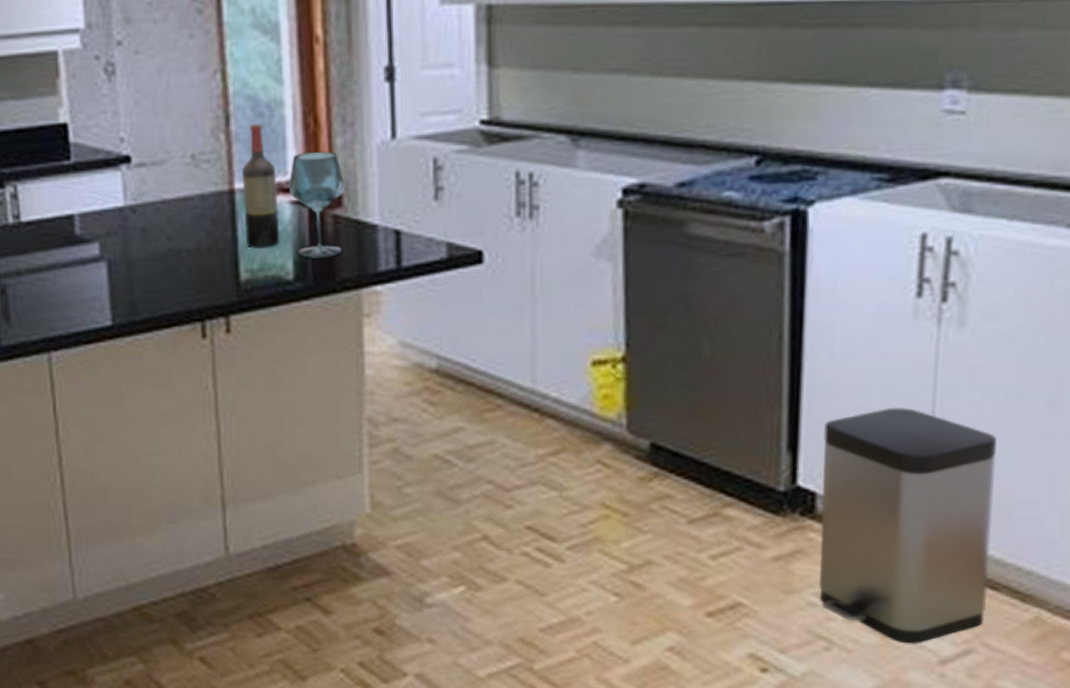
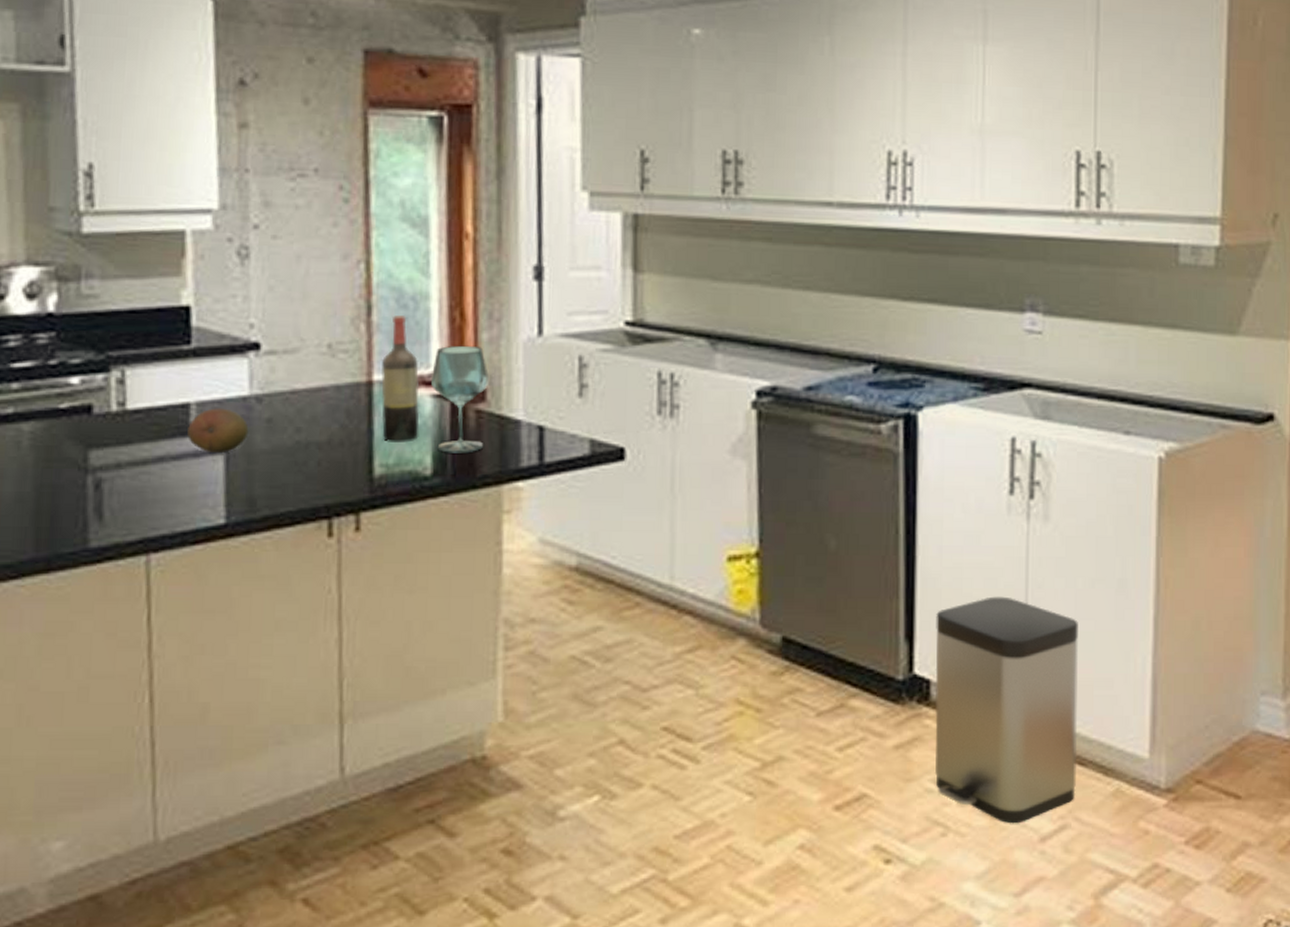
fruit: none [74,219,126,260] -> present [187,408,249,452]

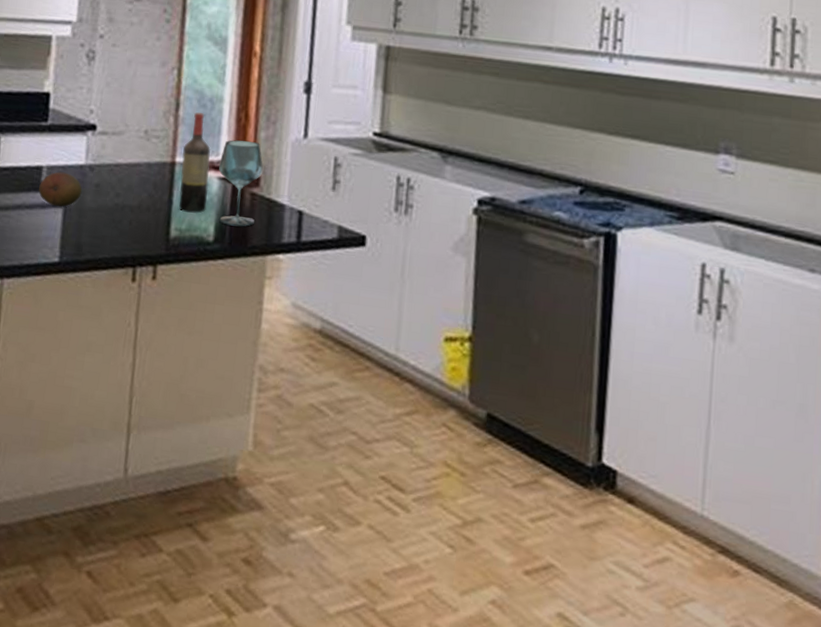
pedal bin: present [934,596,1078,824] -> none [616,403,758,616]

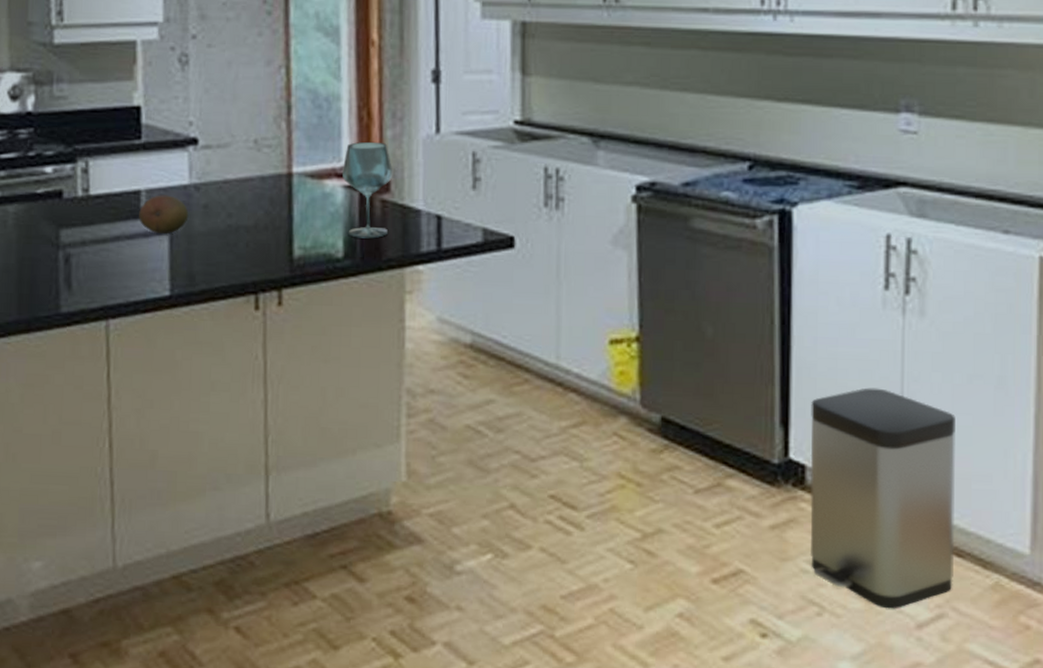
wine bottle: present [179,112,211,214] -> none [299,115,333,228]
pedal bin: none [616,403,758,616] -> present [810,387,955,609]

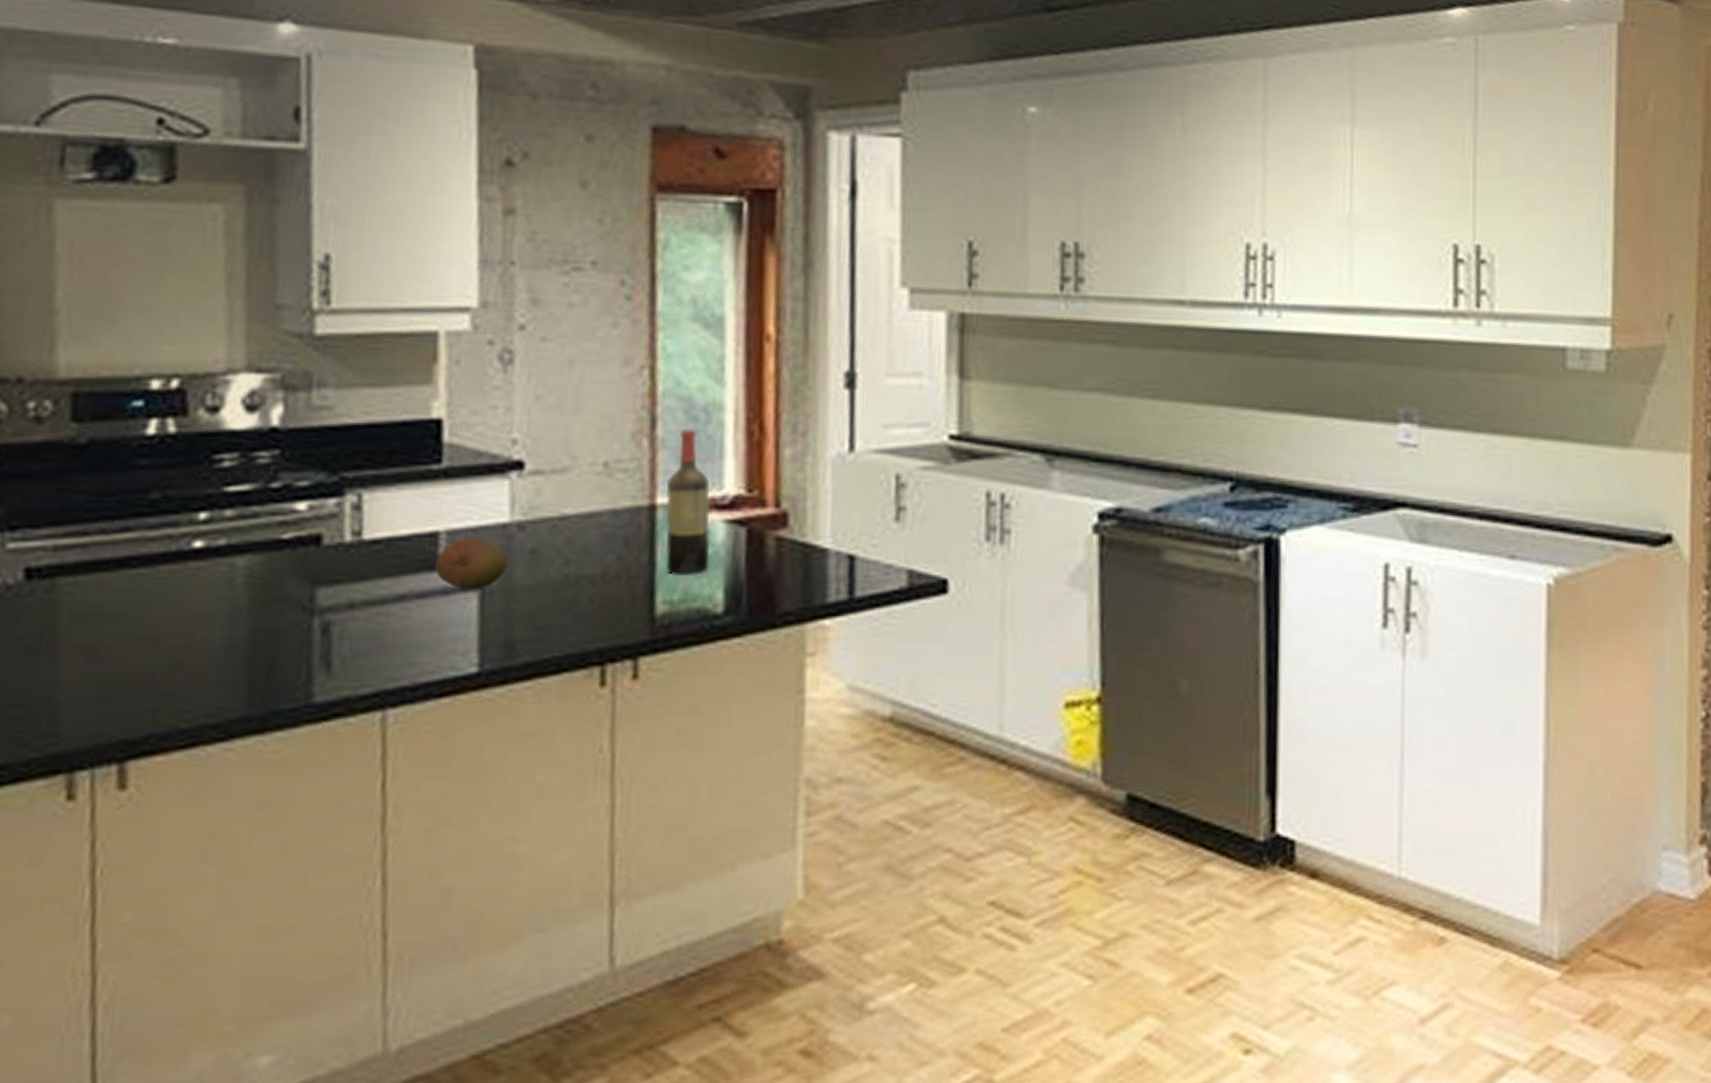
wine bottle: none [299,115,333,228] -> present [665,429,711,576]
wine glass: present [341,141,393,239] -> none [723,463,793,587]
pedal bin: present [810,387,955,609] -> none [1300,743,1460,1004]

